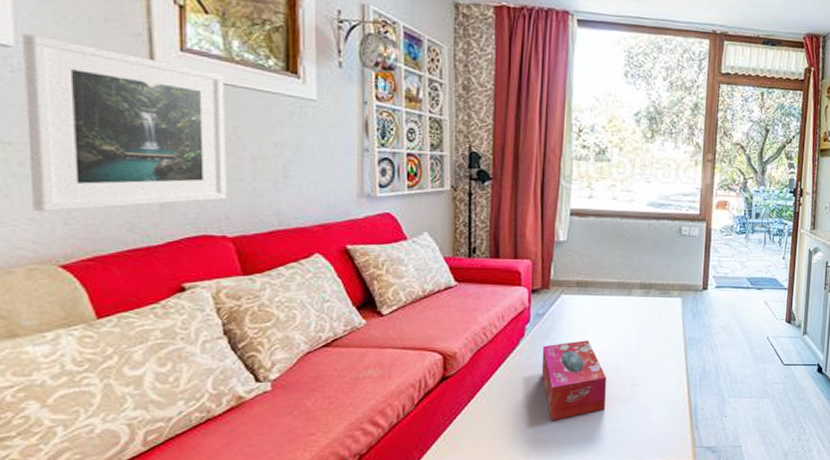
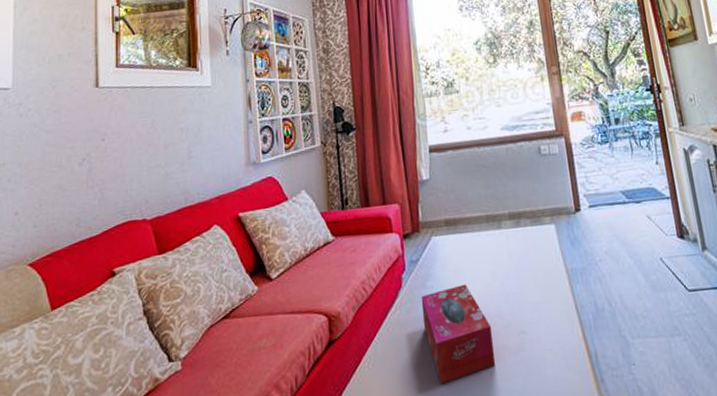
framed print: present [23,33,228,212] -> none [14,76,147,219]

